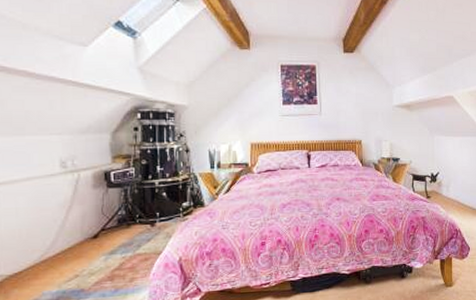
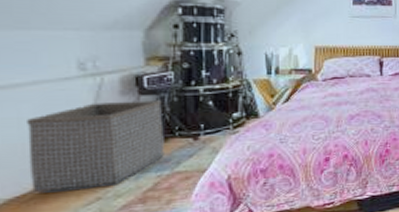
laundry basket: none [21,192,128,271] -> present [25,100,164,194]

